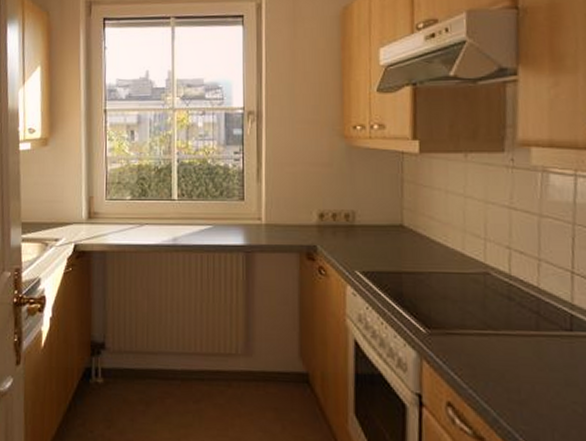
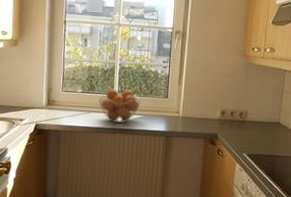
fruit basket: none [152,192,208,237] -> present [98,89,141,123]

